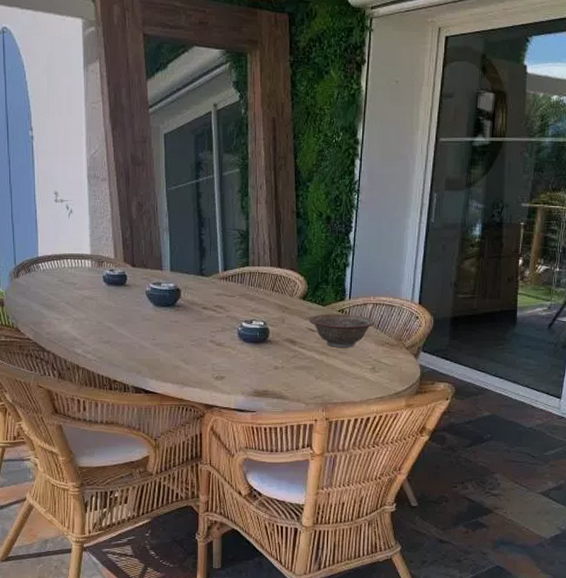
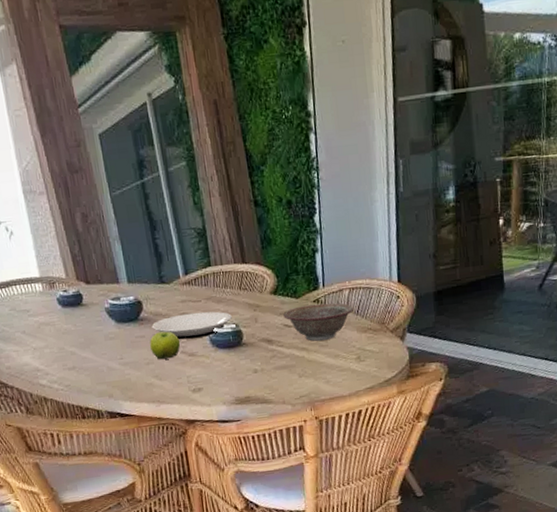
fruit: none [182,320,211,346] -> present [150,331,181,360]
plate: none [186,306,261,330] -> present [151,311,232,340]

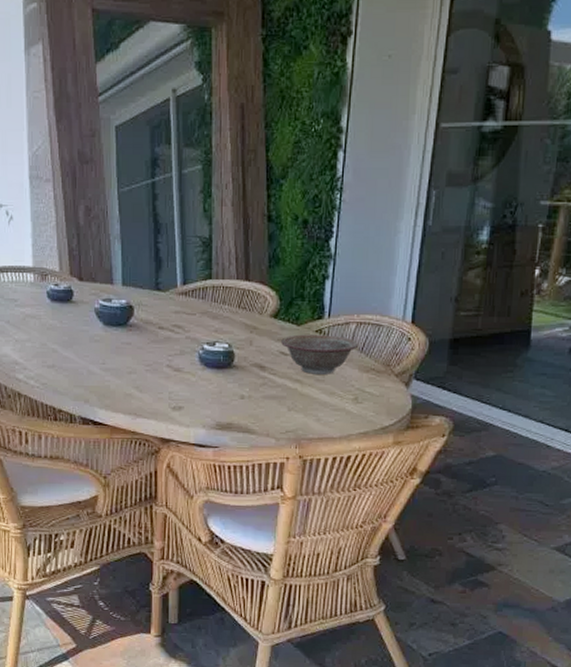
fruit: present [150,331,181,360] -> none [135,341,168,371]
plate: present [151,311,232,340] -> none [140,325,226,353]

